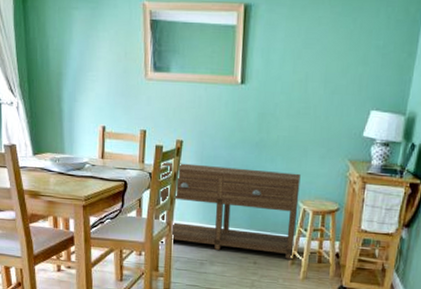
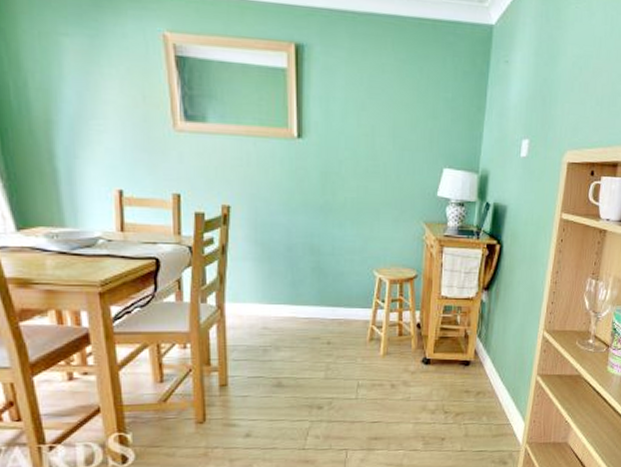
console table: present [160,162,301,260] -> none [204,232,374,335]

